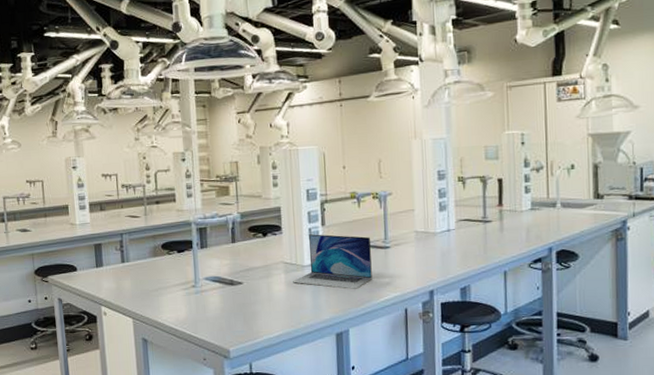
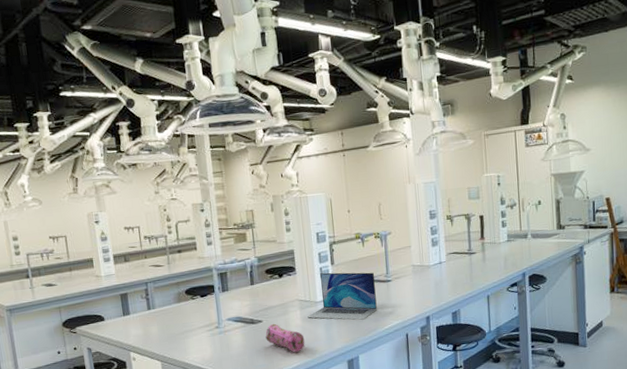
pencil case: none [245,286,289,320] -> present [265,323,305,353]

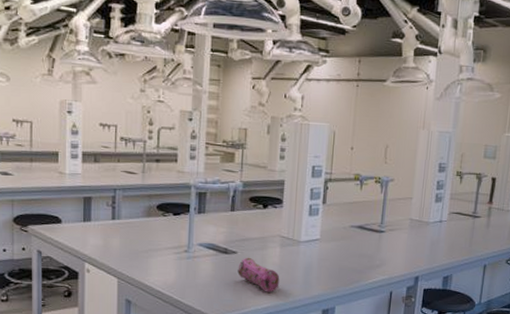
laptop: present [308,272,377,320] -> none [287,211,367,269]

